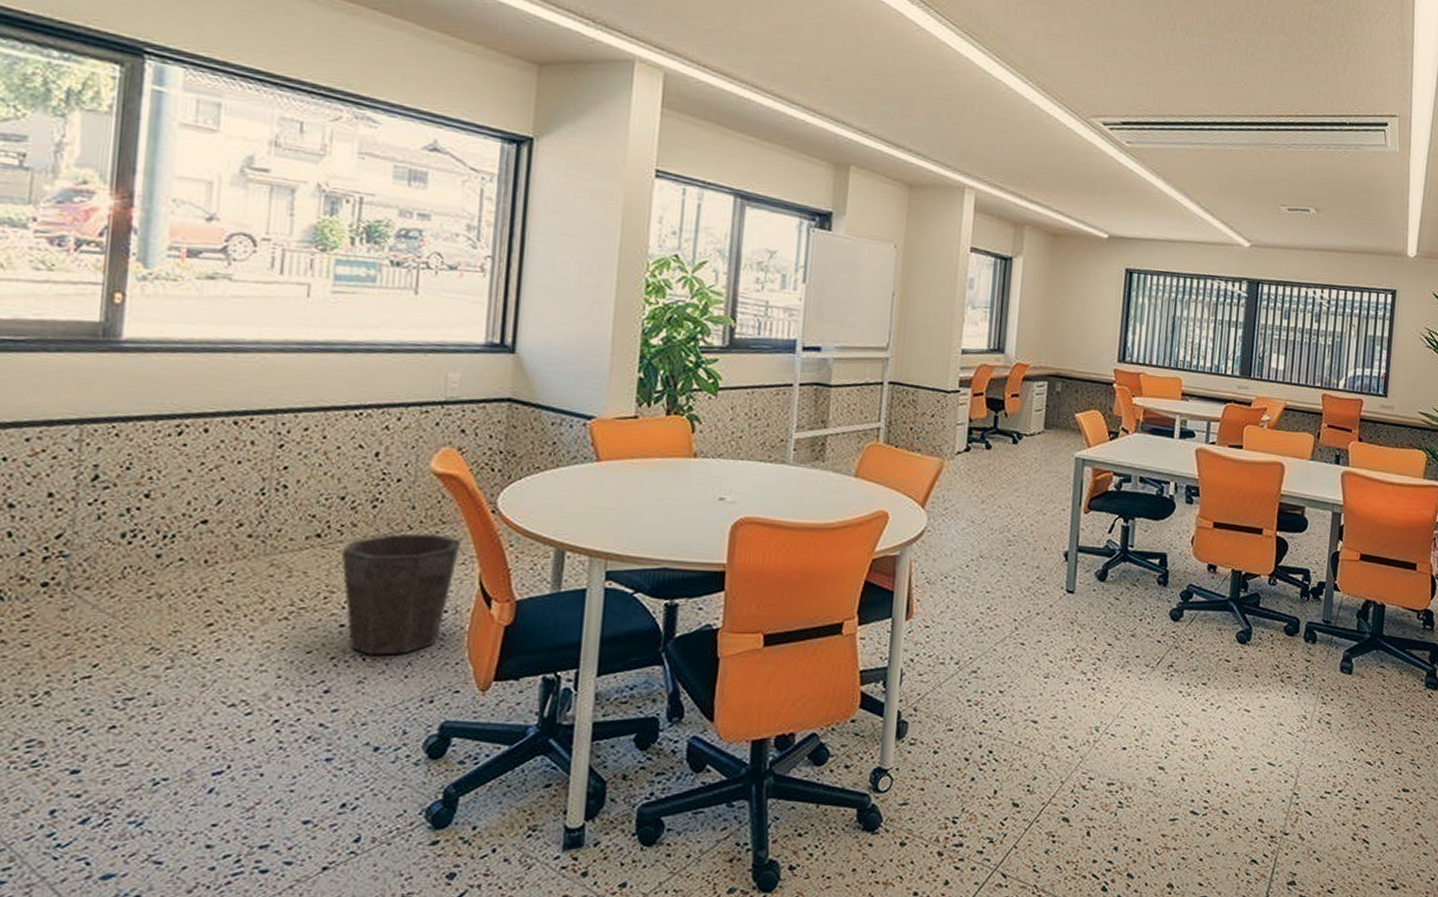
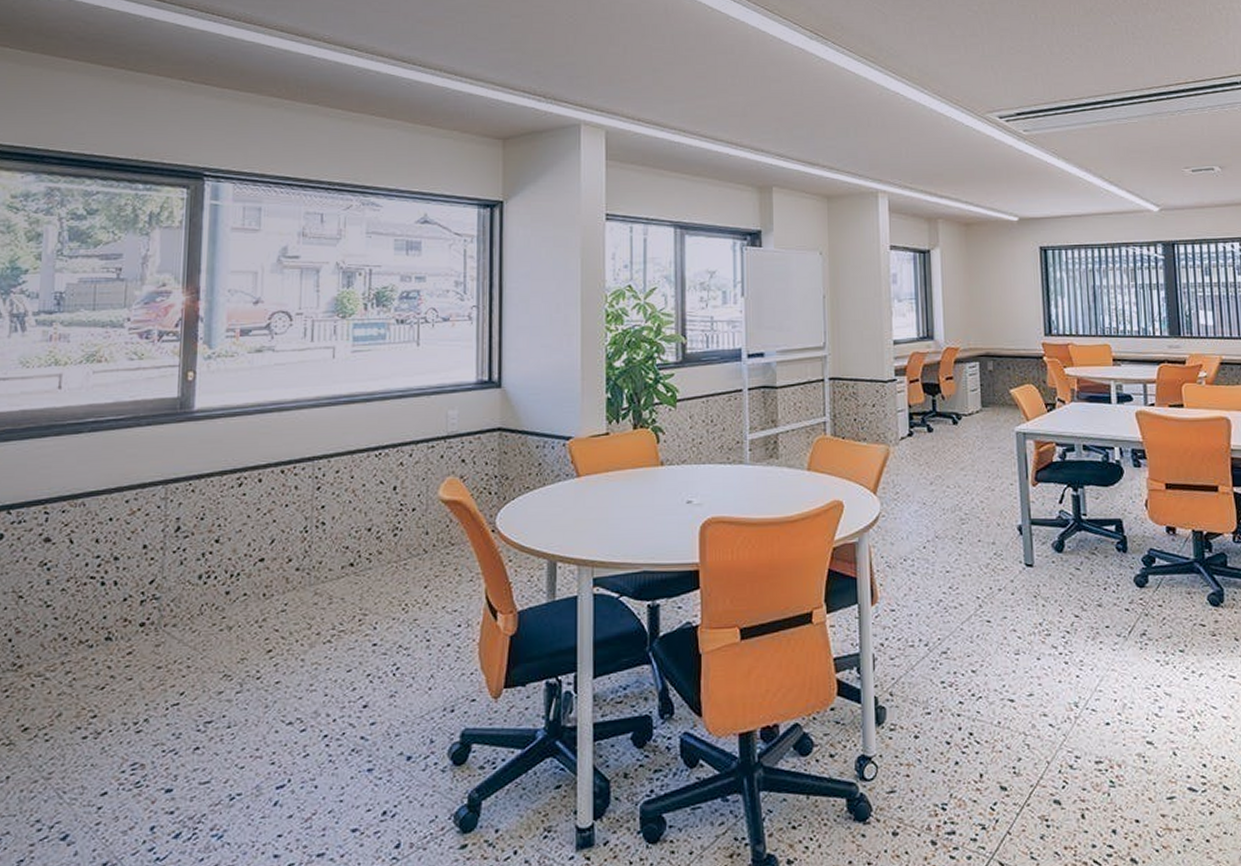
waste bin: present [341,533,462,655] -> none [370,555,469,670]

